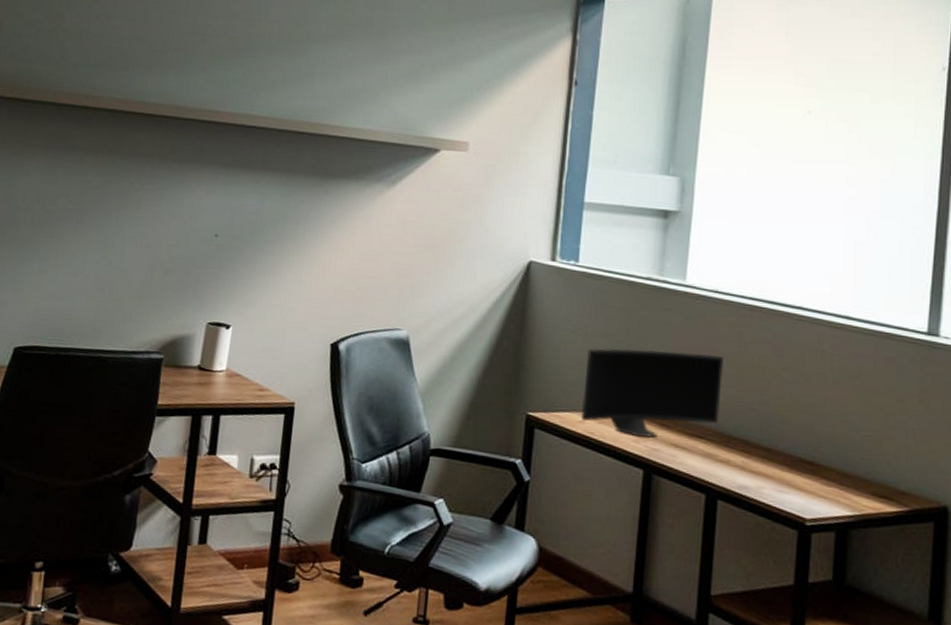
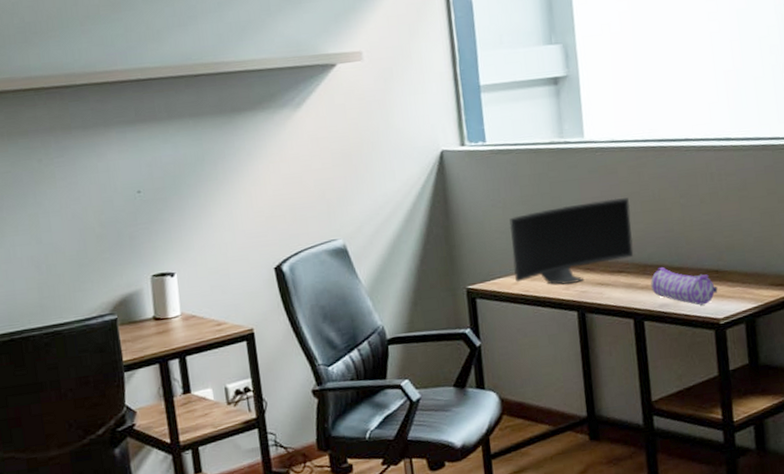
pencil case: none [732,443,809,499] -> present [651,267,718,305]

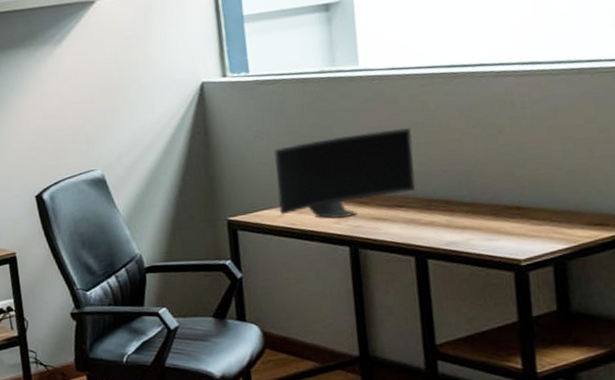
pencil case: present [651,267,718,305] -> none [436,202,519,244]

